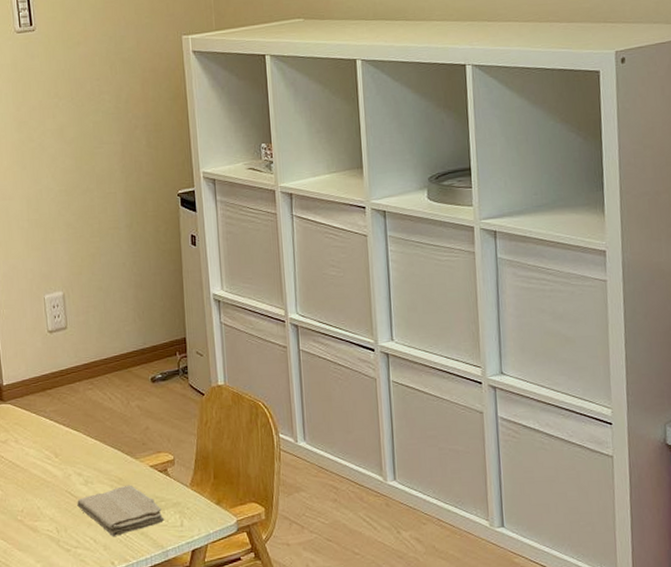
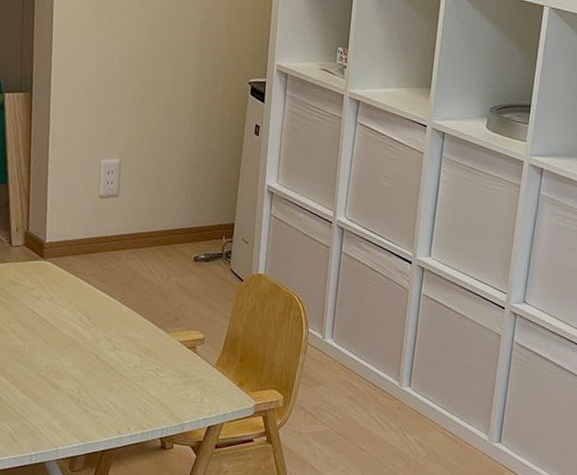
washcloth: present [77,485,165,536] -> none [102,356,186,404]

